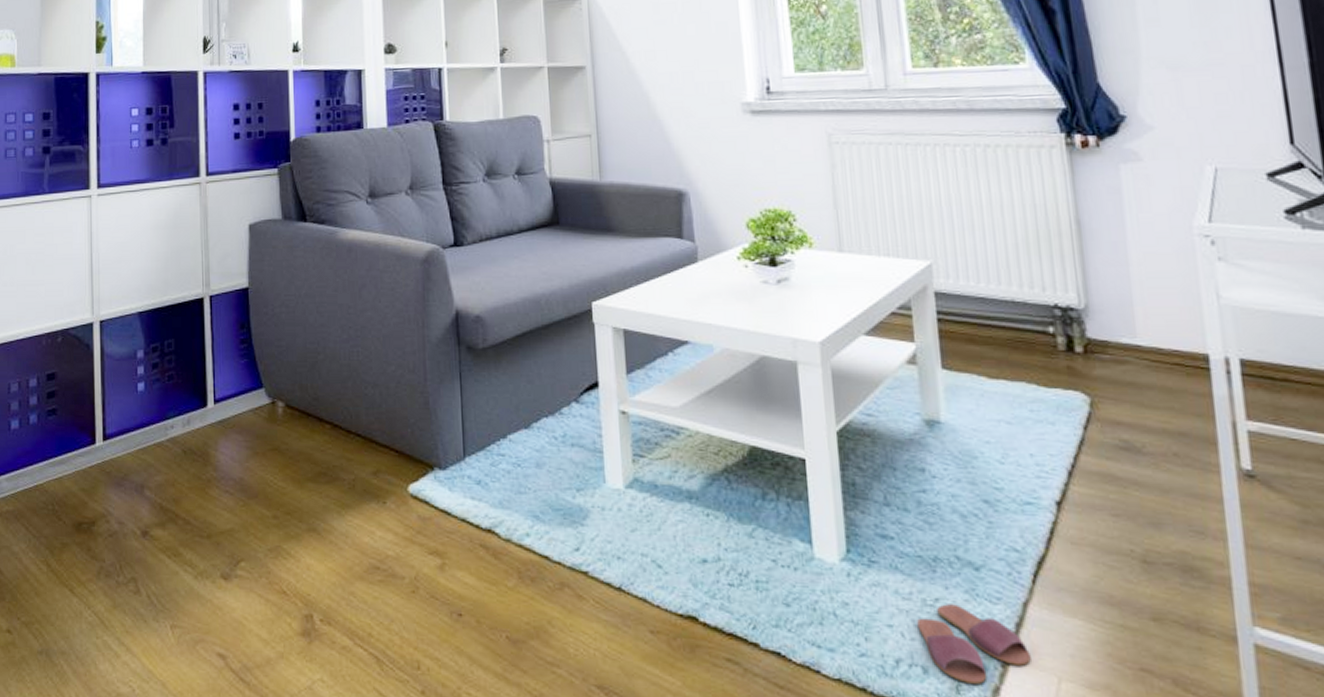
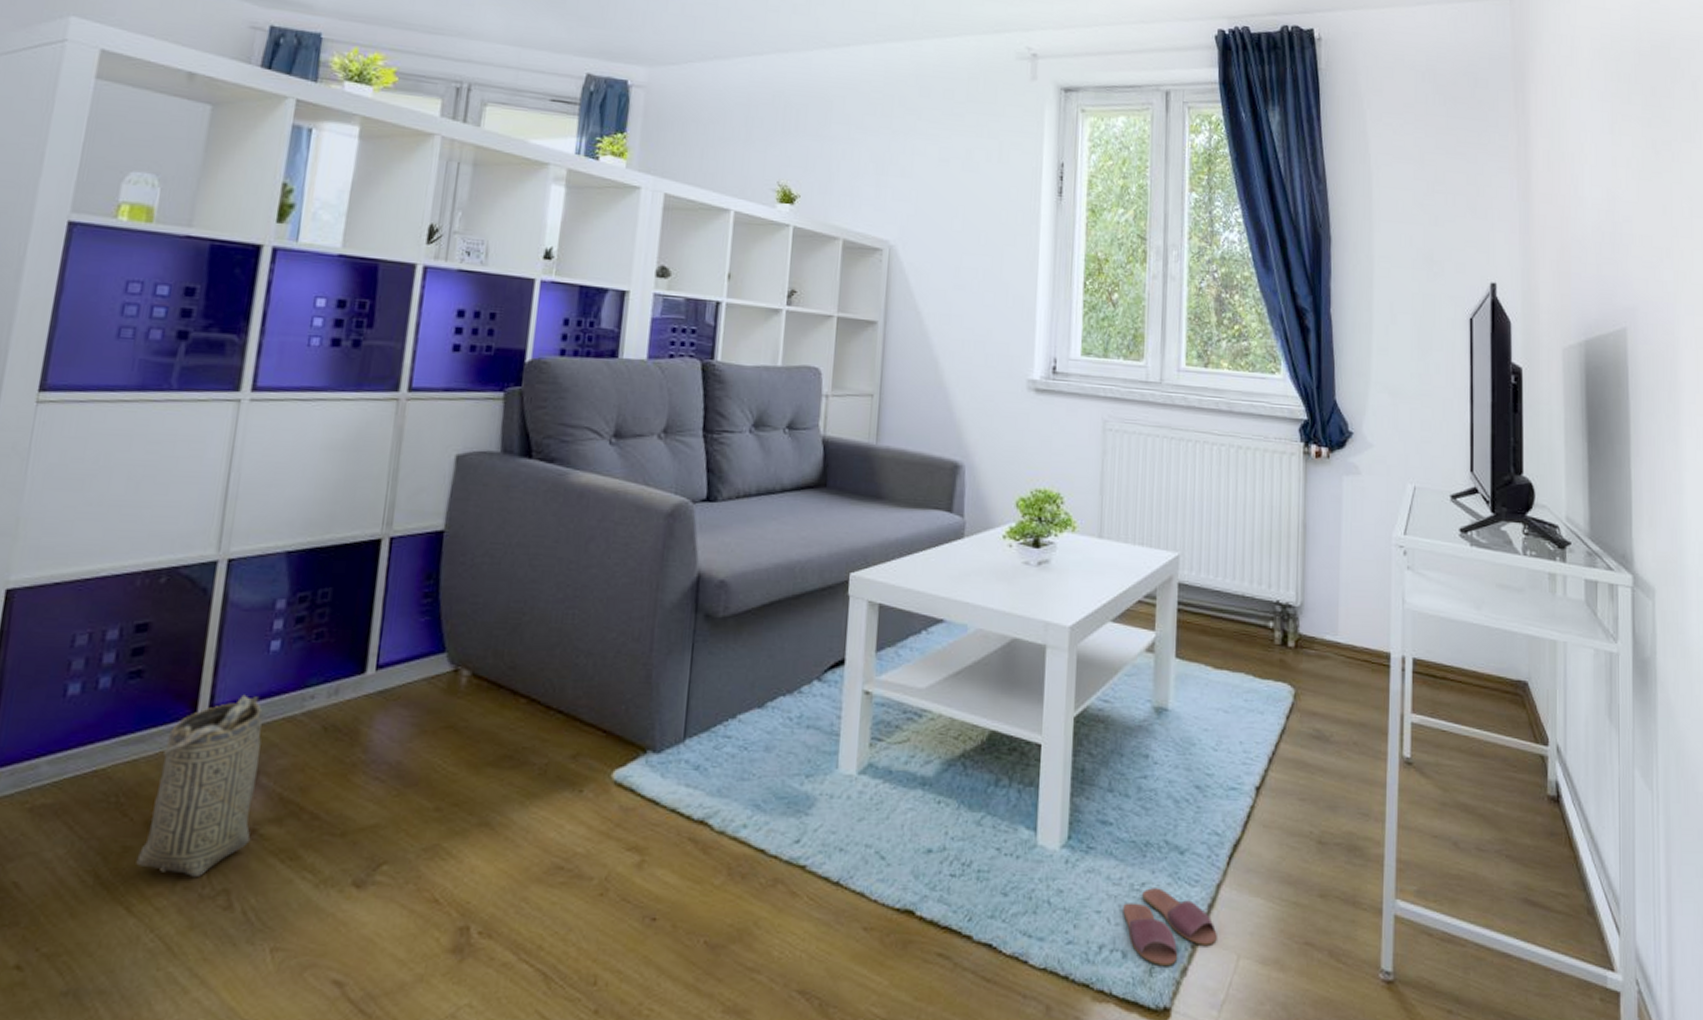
basket: none [72,426,145,567] -> present [136,694,264,876]

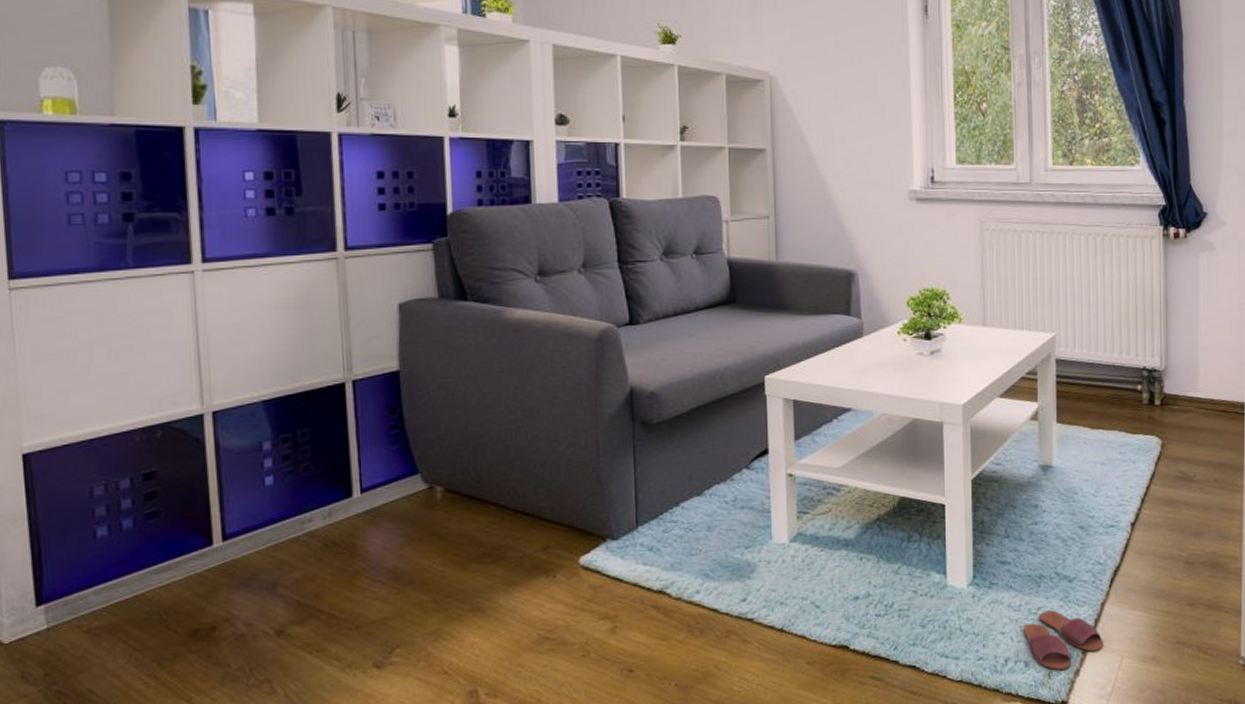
basket: present [136,694,264,876] -> none [187,523,280,672]

